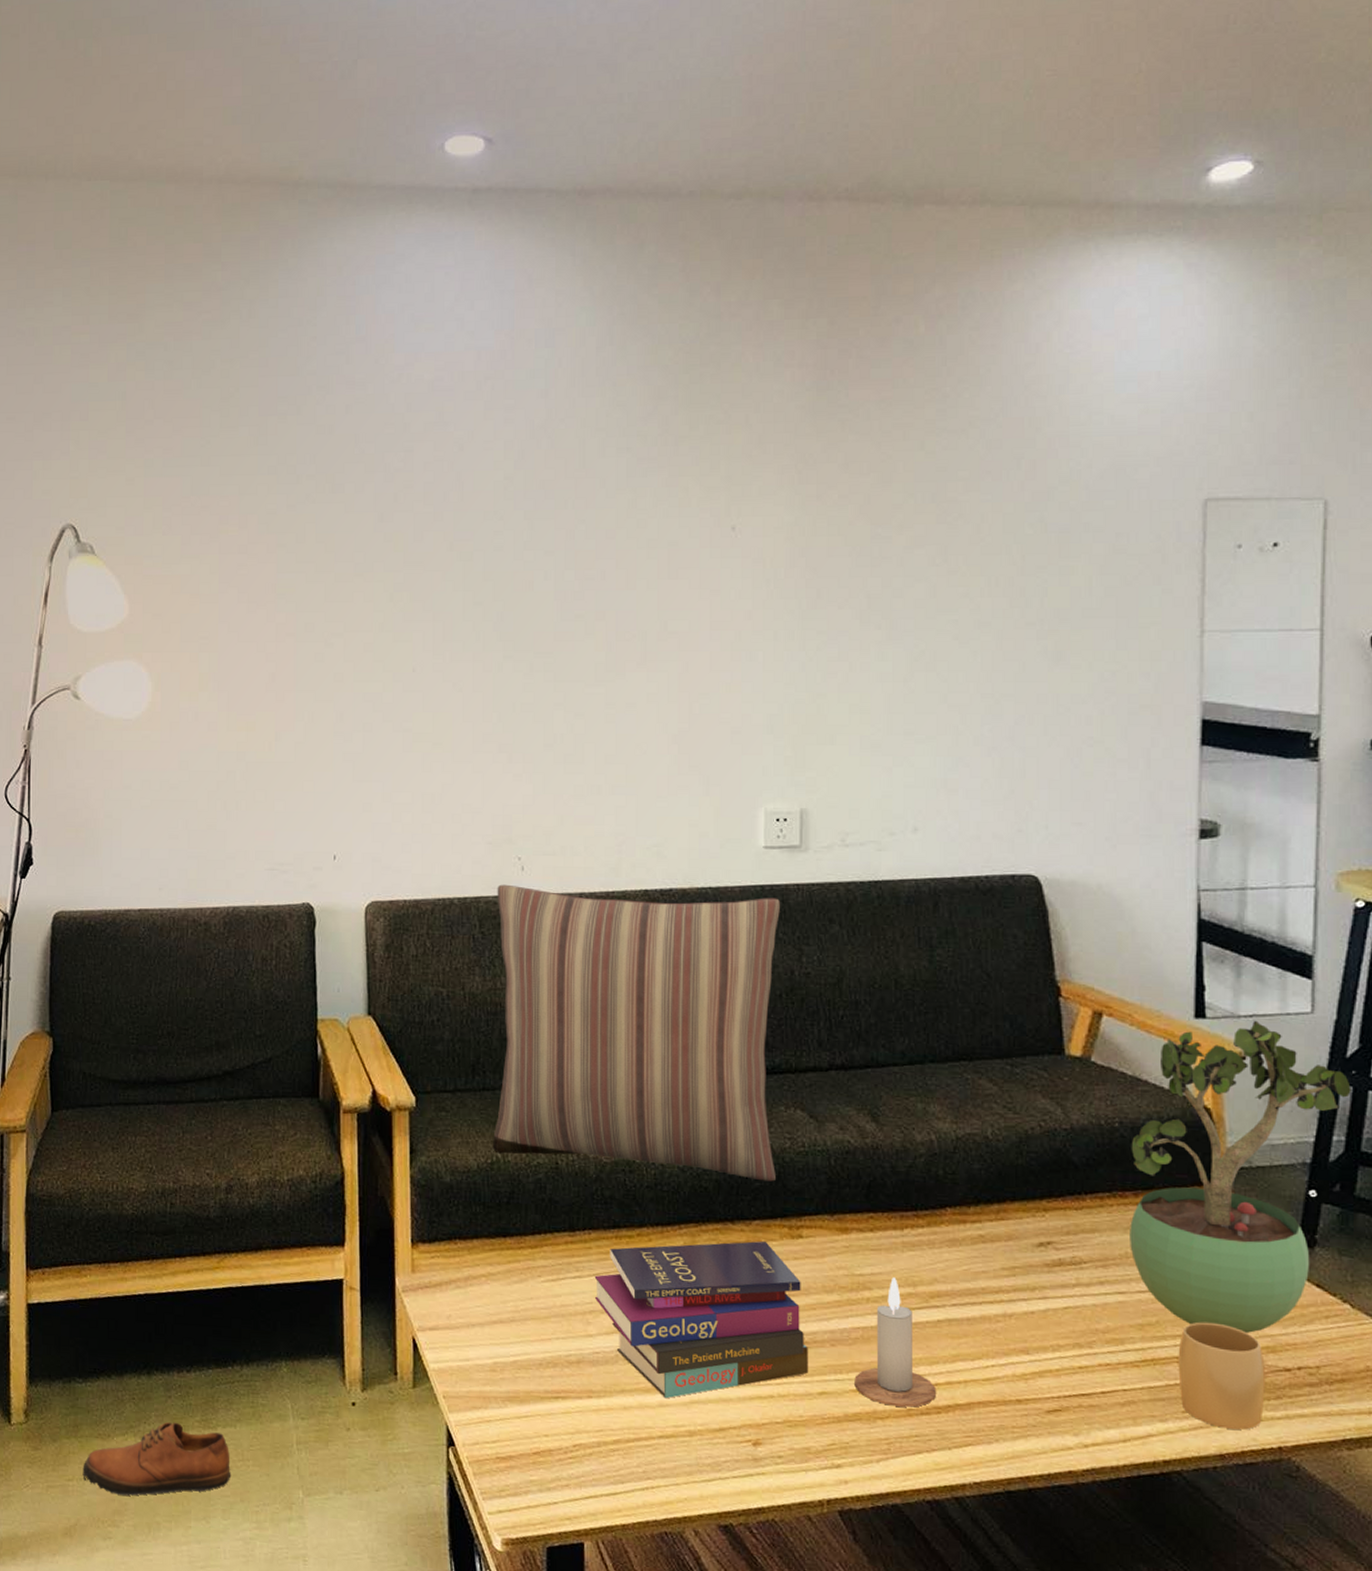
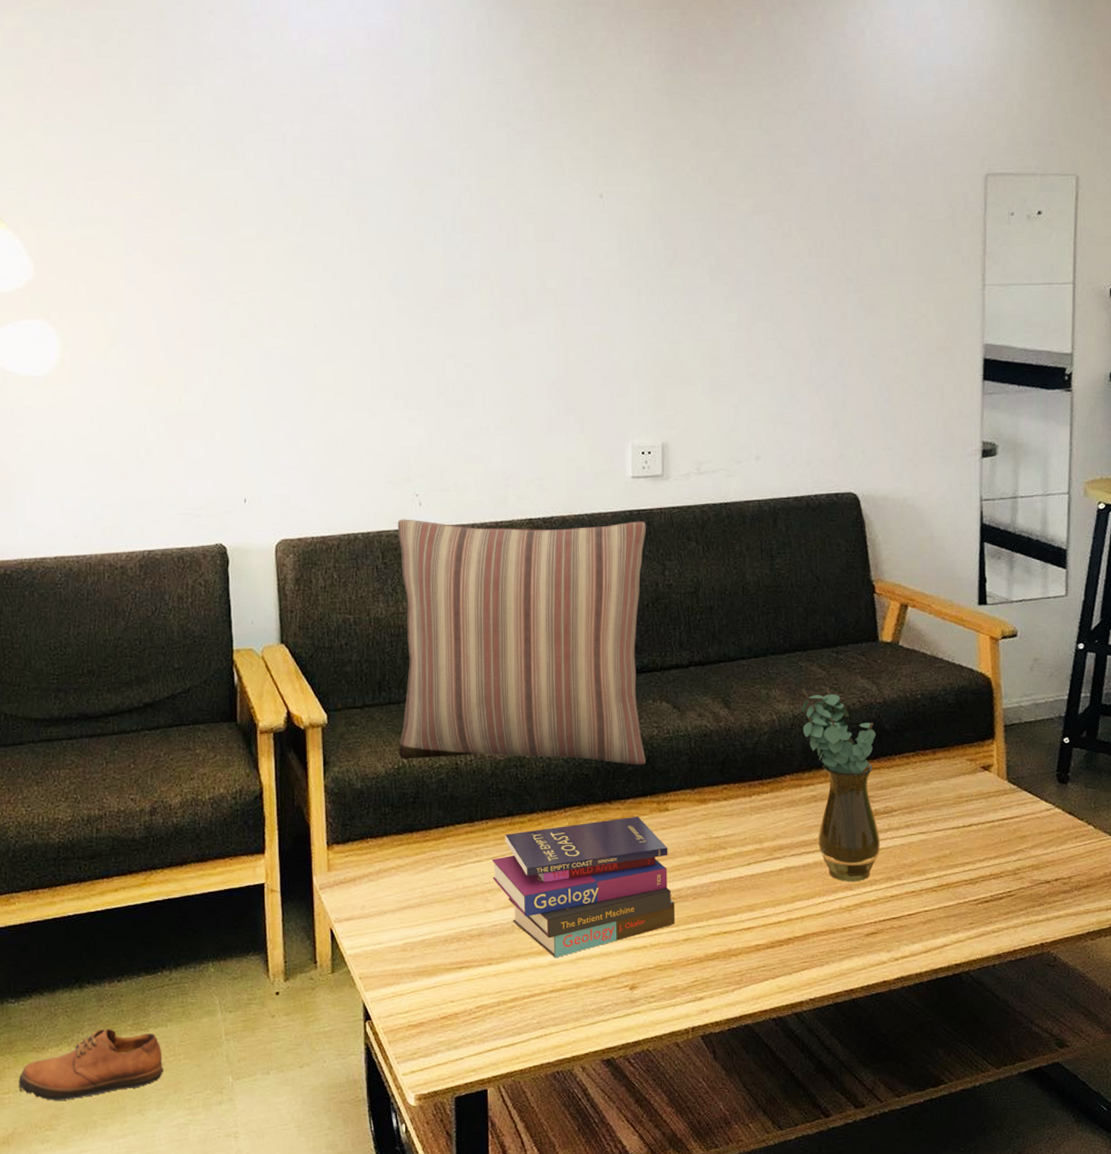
candle: present [854,1277,936,1407] -> none [713,837,779,944]
vase: none [966,1105,1065,1345] -> present [801,687,880,881]
potted plant: present [1130,1020,1351,1333] -> none [929,604,1095,856]
mug: present [1178,1322,1265,1430] -> none [966,850,1031,933]

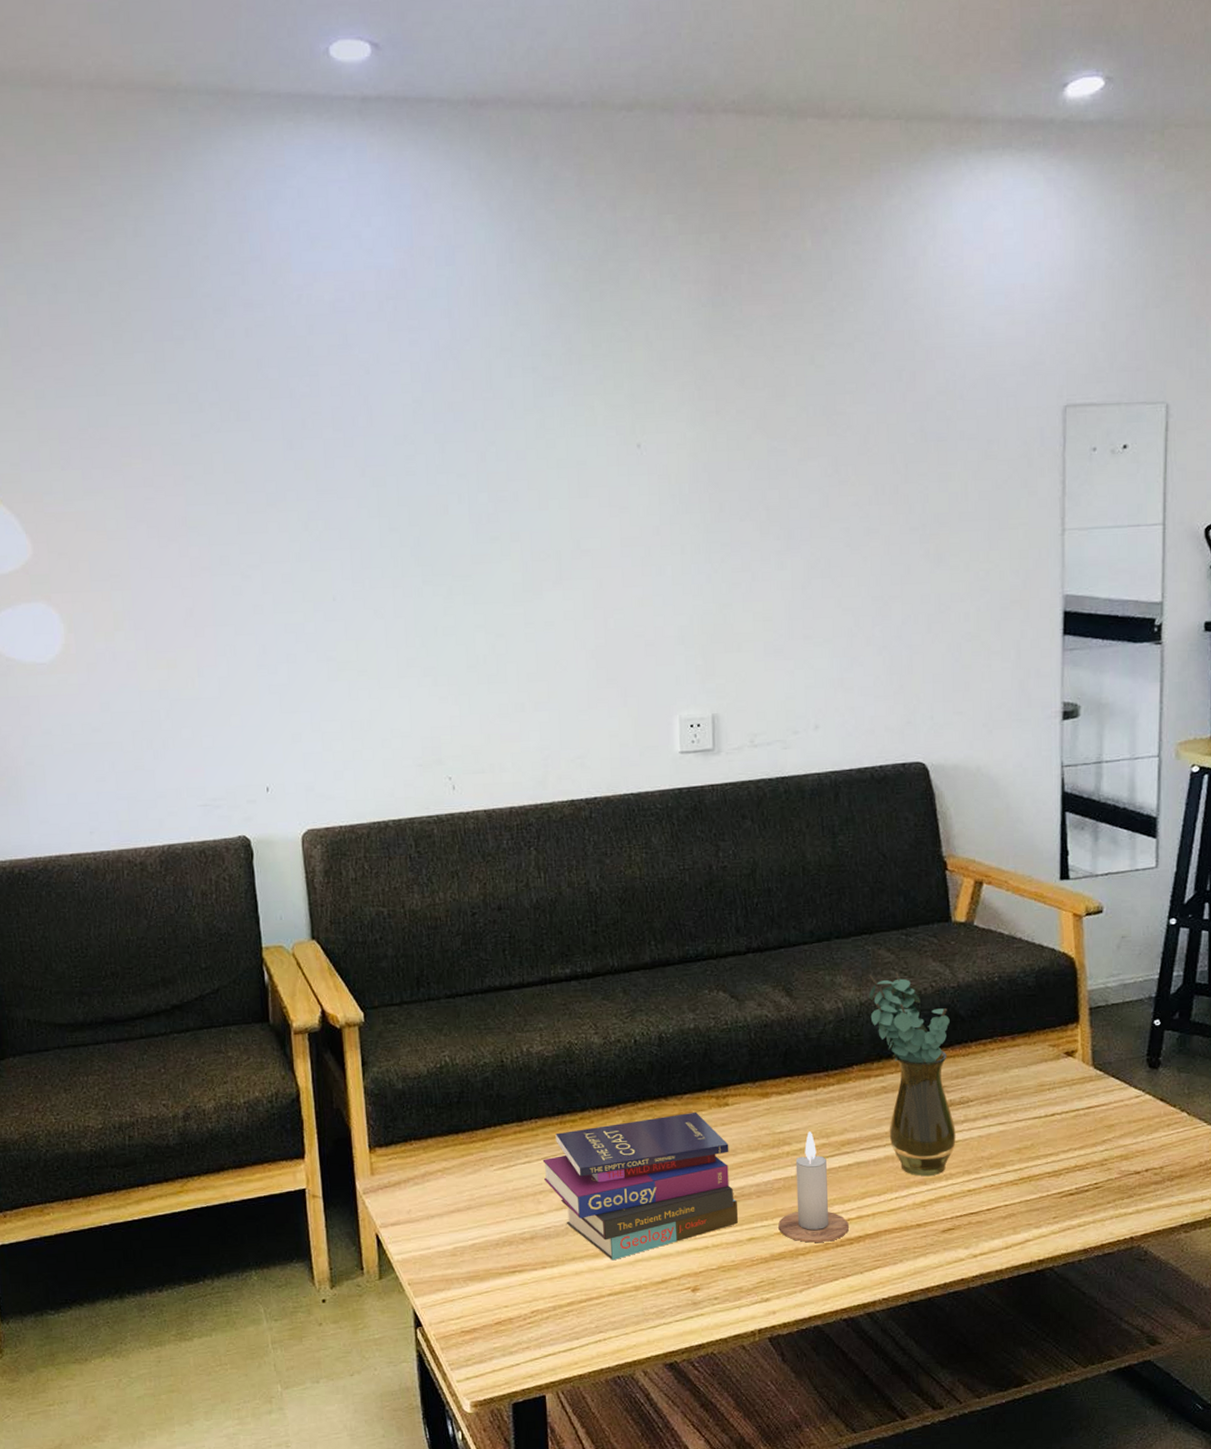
shoe: present [18,1028,163,1101] -> none [62,1339,210,1412]
pillow: present [397,519,646,766] -> none [430,799,703,1060]
candle: none [713,837,779,944] -> present [778,1131,849,1243]

